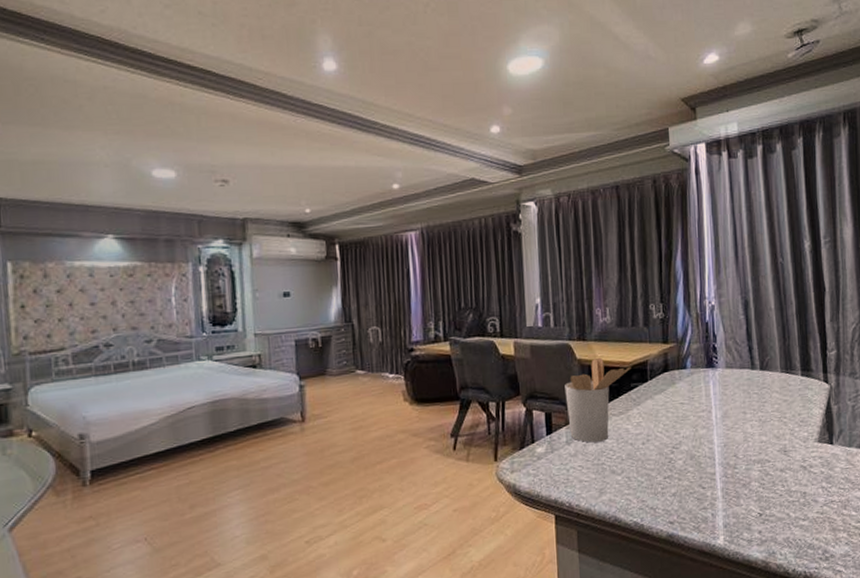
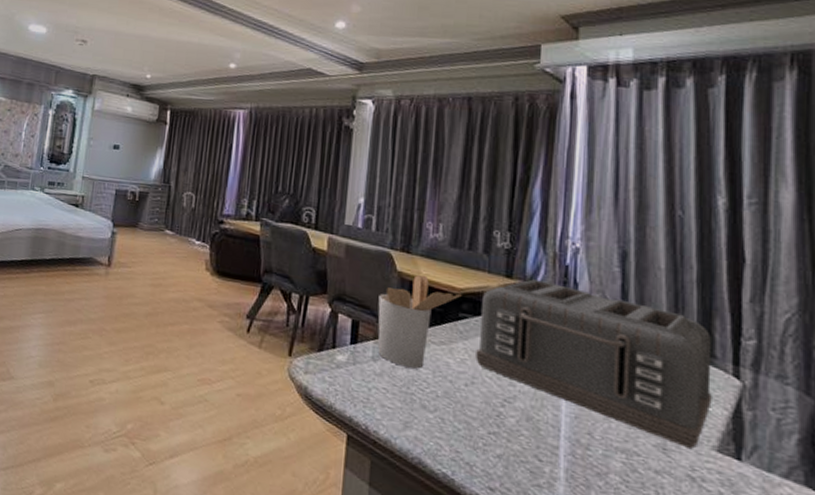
toaster: none [647,339,812,446] -> present [475,279,712,449]

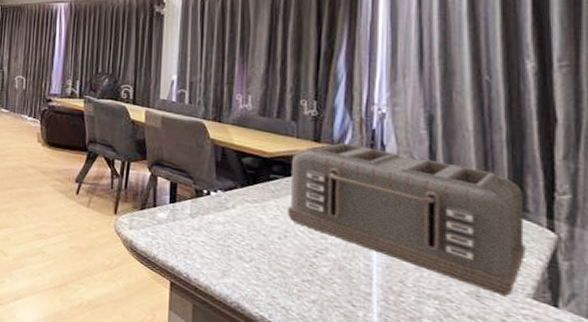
utensil holder: present [377,274,462,369] -> none [194,141,272,225]

